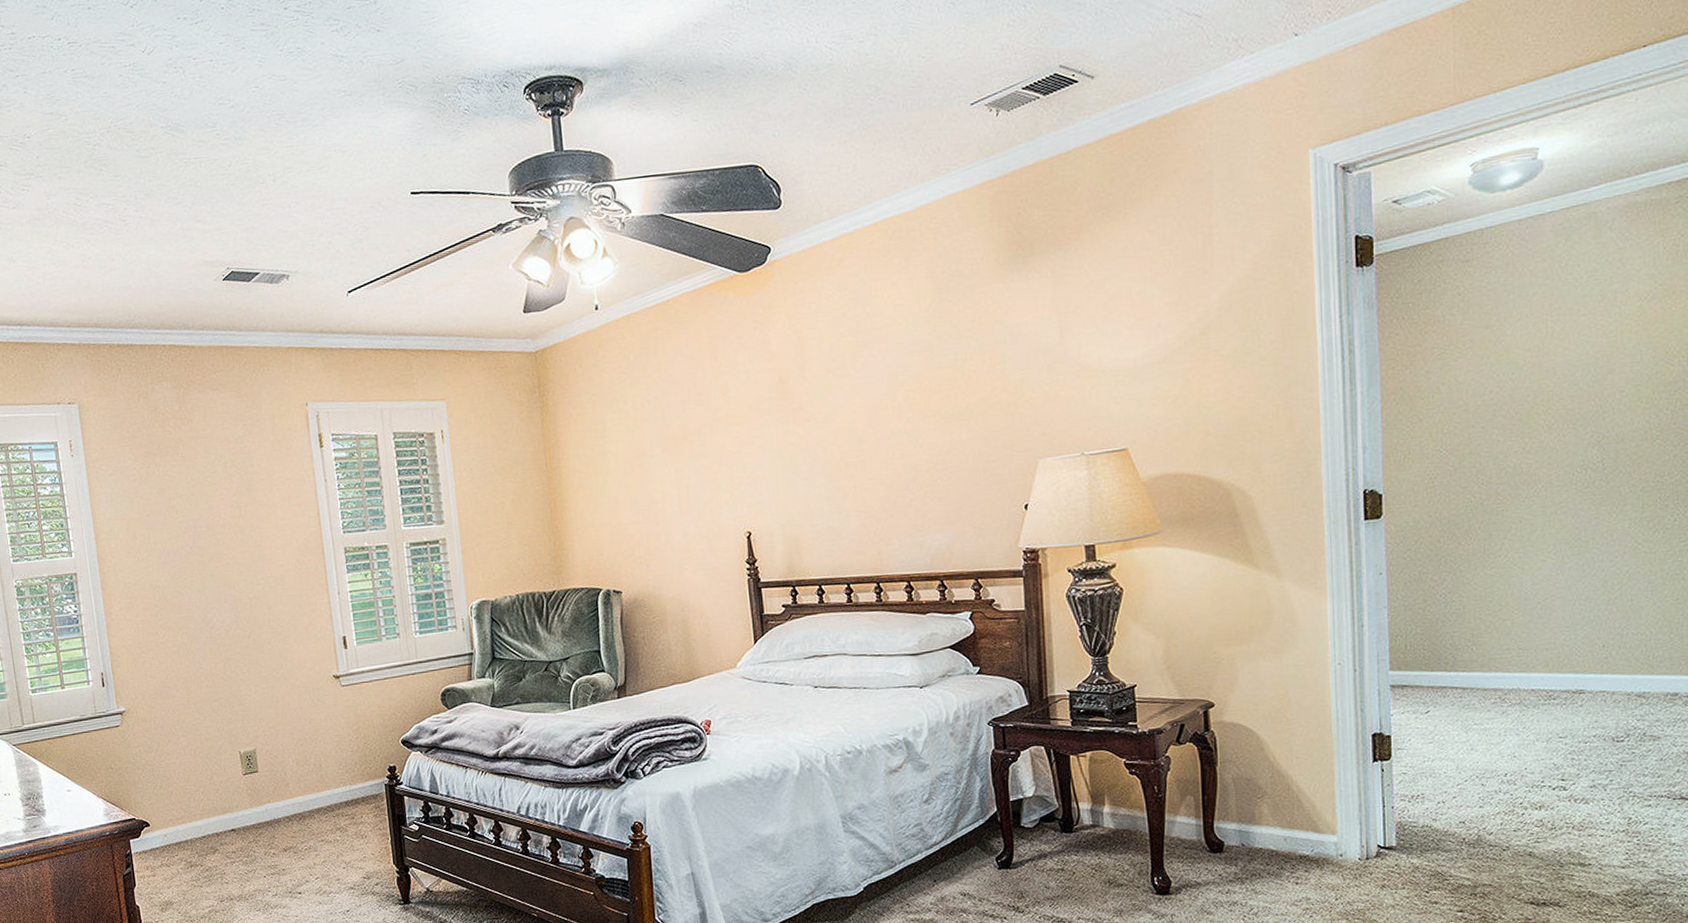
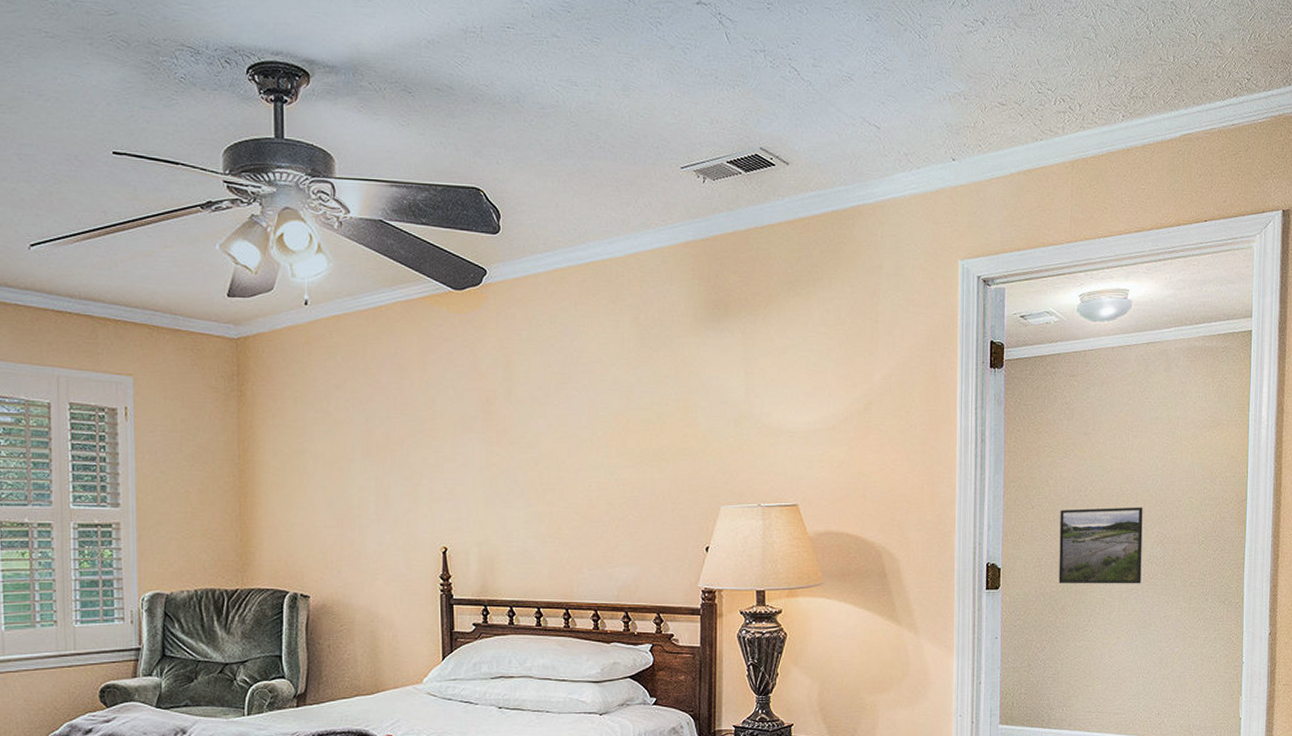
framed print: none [1457,404,1572,504] -> present [1058,507,1143,584]

